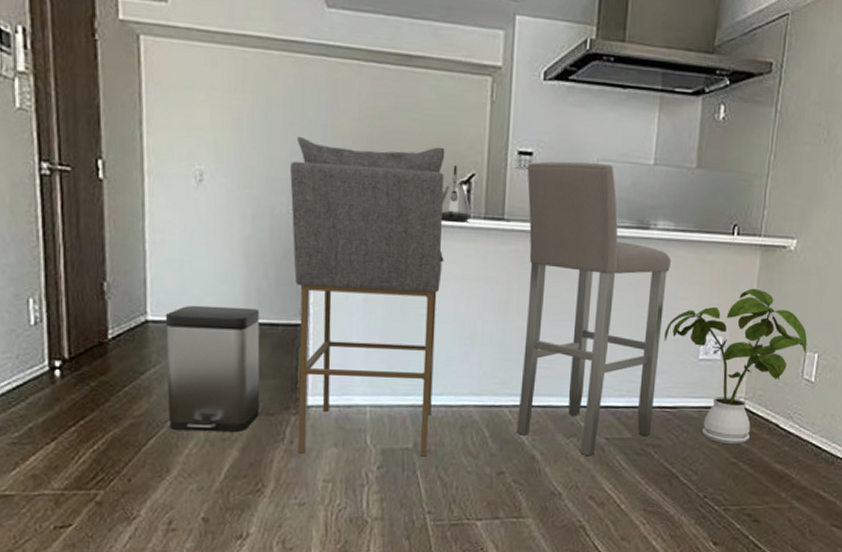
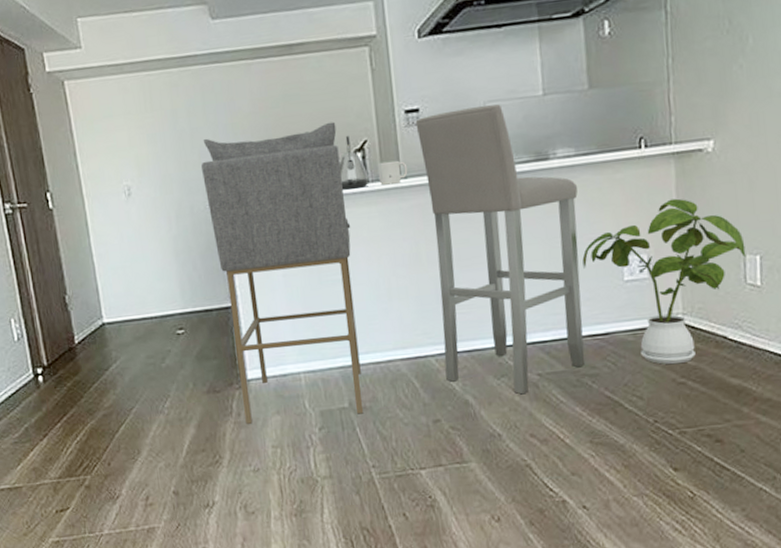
pedal bin: present [165,305,260,432] -> none [117,298,208,416]
mug: none [480,199,512,225] -> present [377,160,408,185]

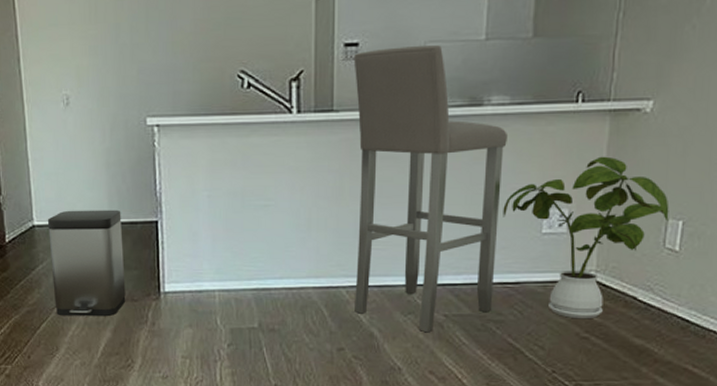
pedal bin: none [117,298,208,416] -> present [47,209,126,316]
bar stool: present [201,122,364,424] -> none [139,49,278,335]
kettle: present [339,135,369,190] -> none [273,63,301,118]
mug: present [377,160,408,185] -> none [311,93,341,117]

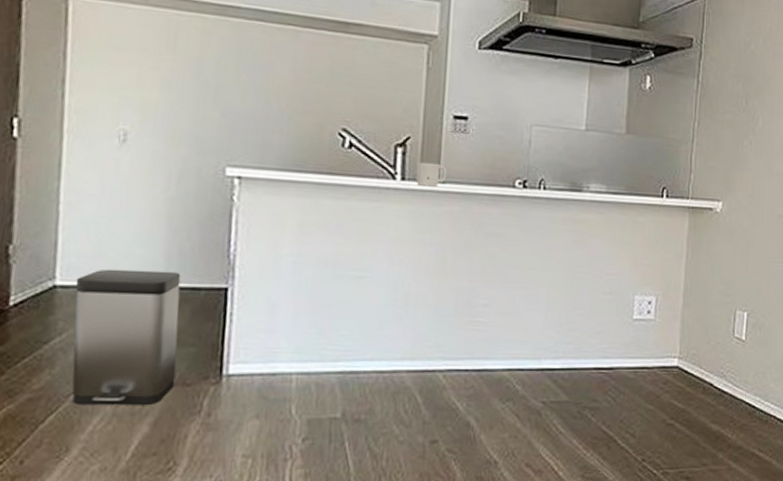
mug: none [311,93,341,117] -> present [415,162,447,187]
bar stool: present [353,44,507,333] -> none [451,125,603,422]
house plant: present [503,156,669,319] -> none [599,249,737,406]

